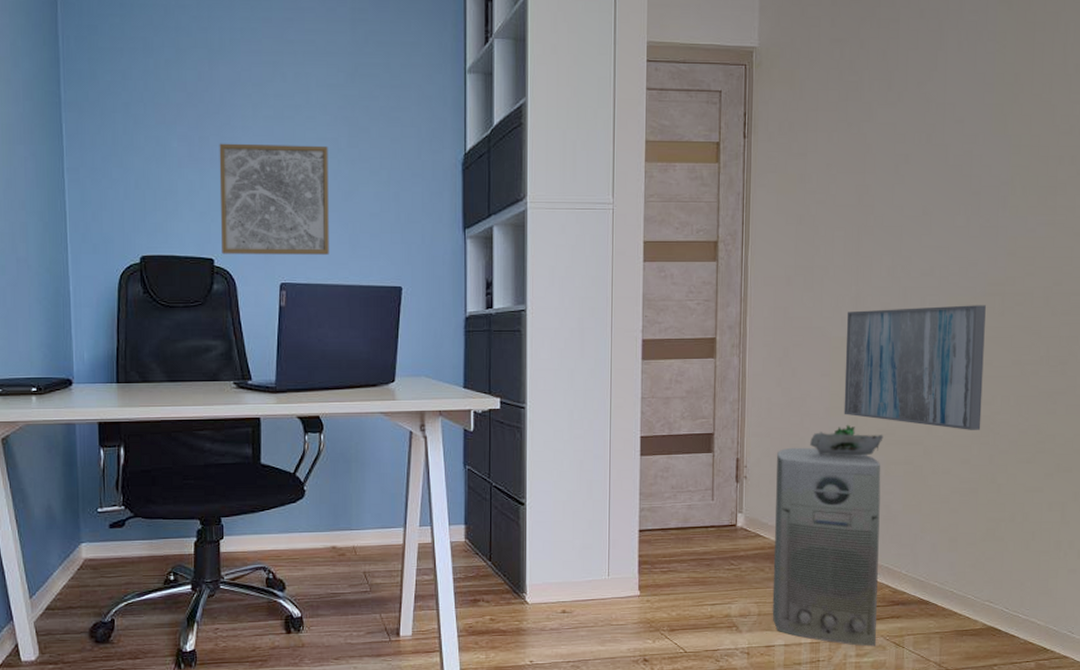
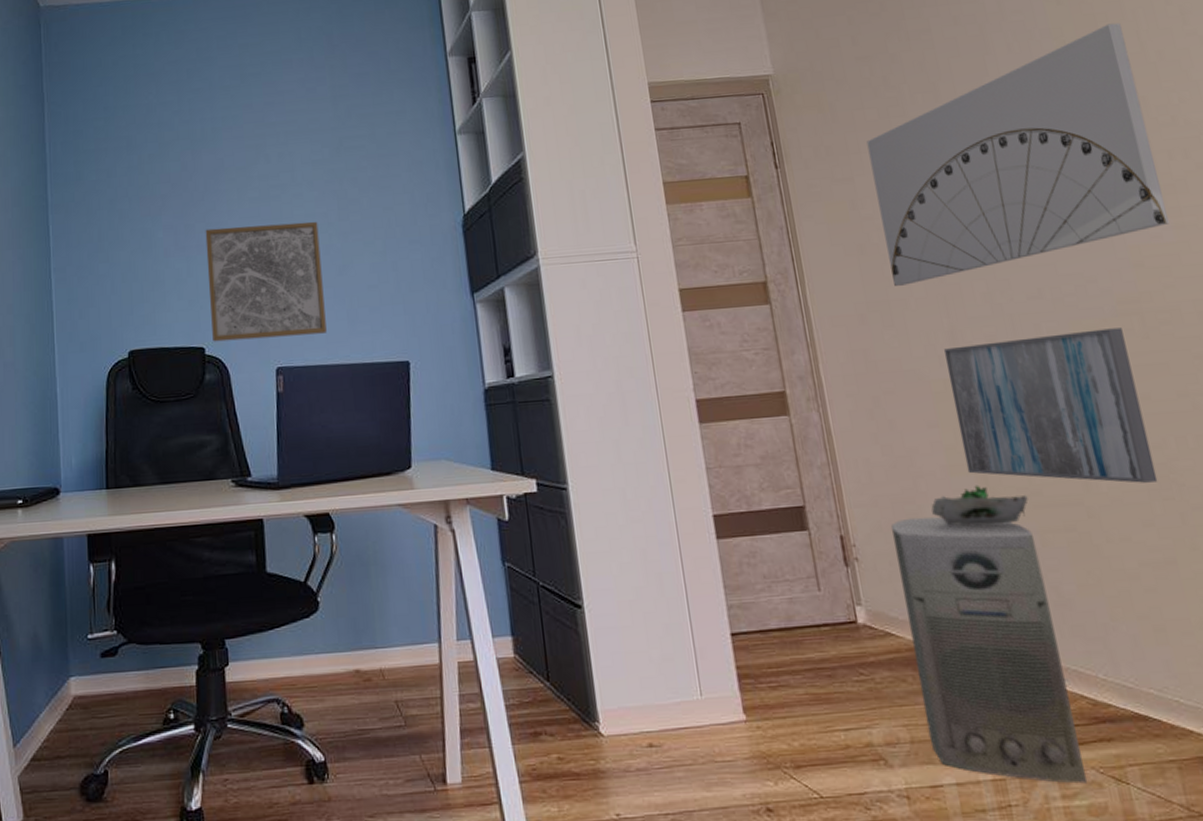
wall art: none [820,33,1053,254] -> present [866,22,1169,286]

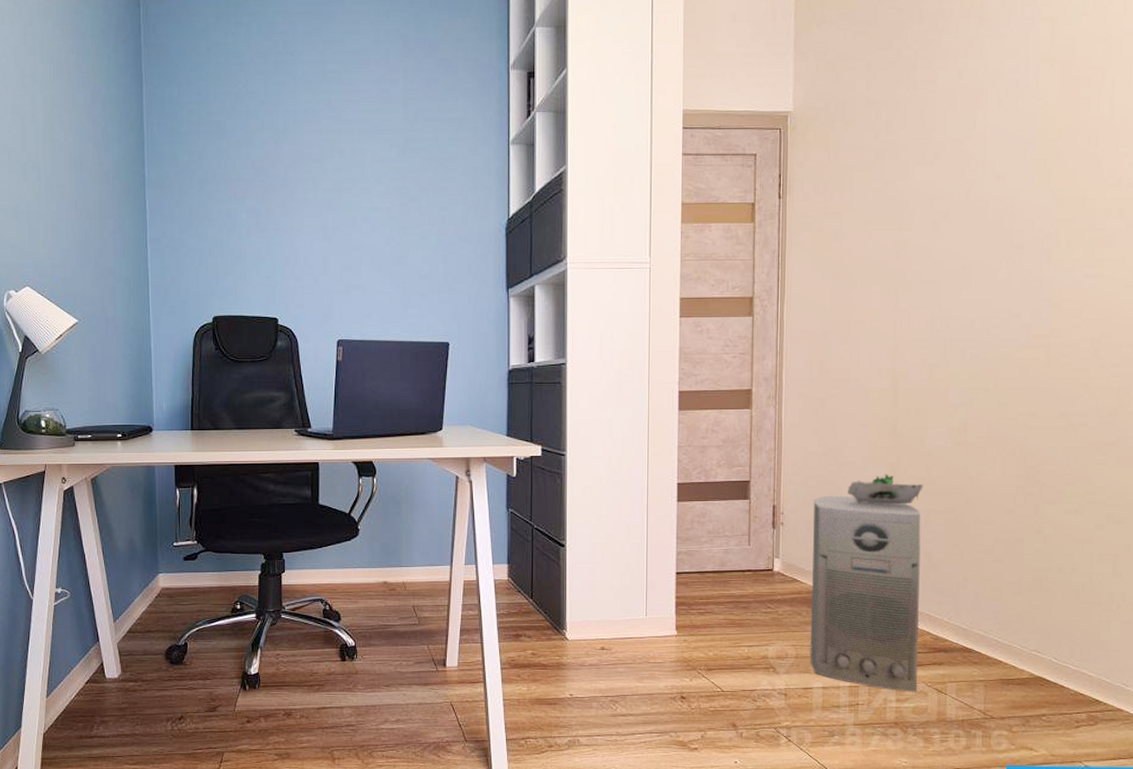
wall art: present [205,221,327,342] -> none [283,214,382,314]
wall art: present [866,22,1169,286] -> none [857,88,1099,309]
wall art: present [944,328,1158,483] -> none [882,357,1030,481]

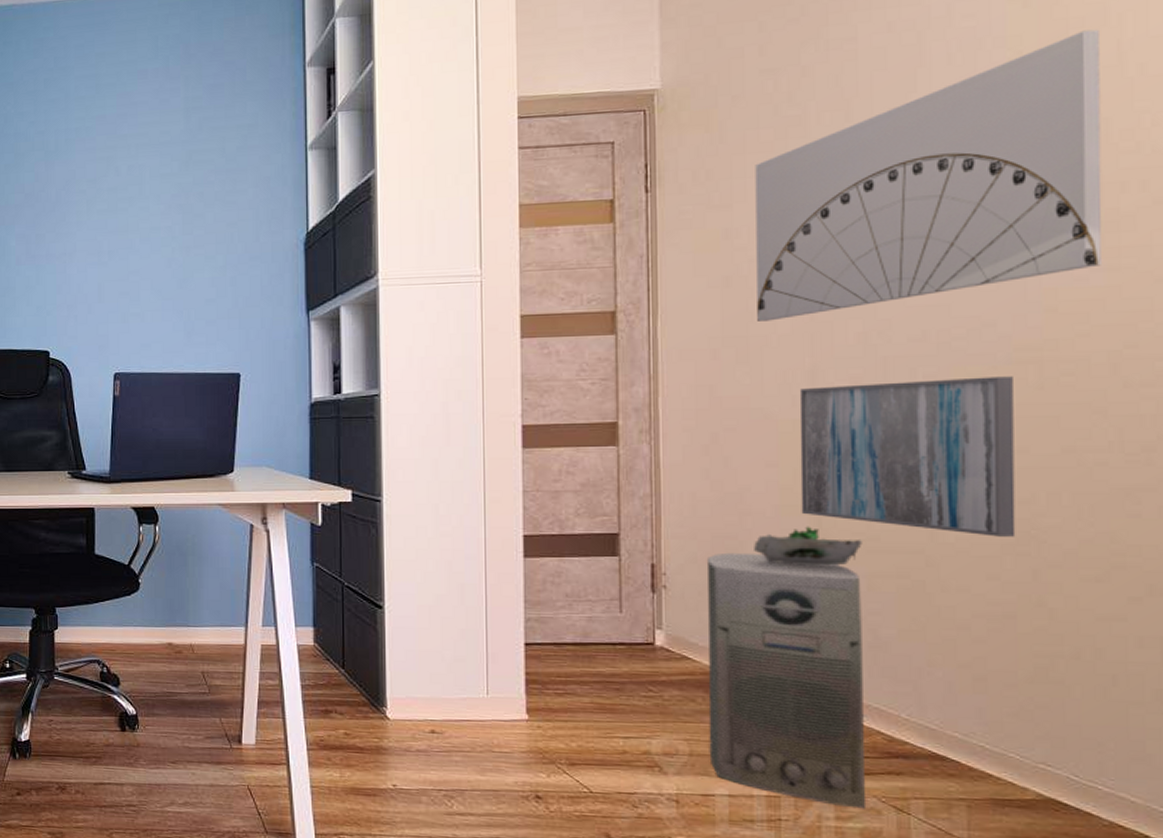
wall art: none [857,88,1099,309] -> present [755,29,1102,321]
wall art: none [882,357,1030,481] -> present [799,376,1016,537]

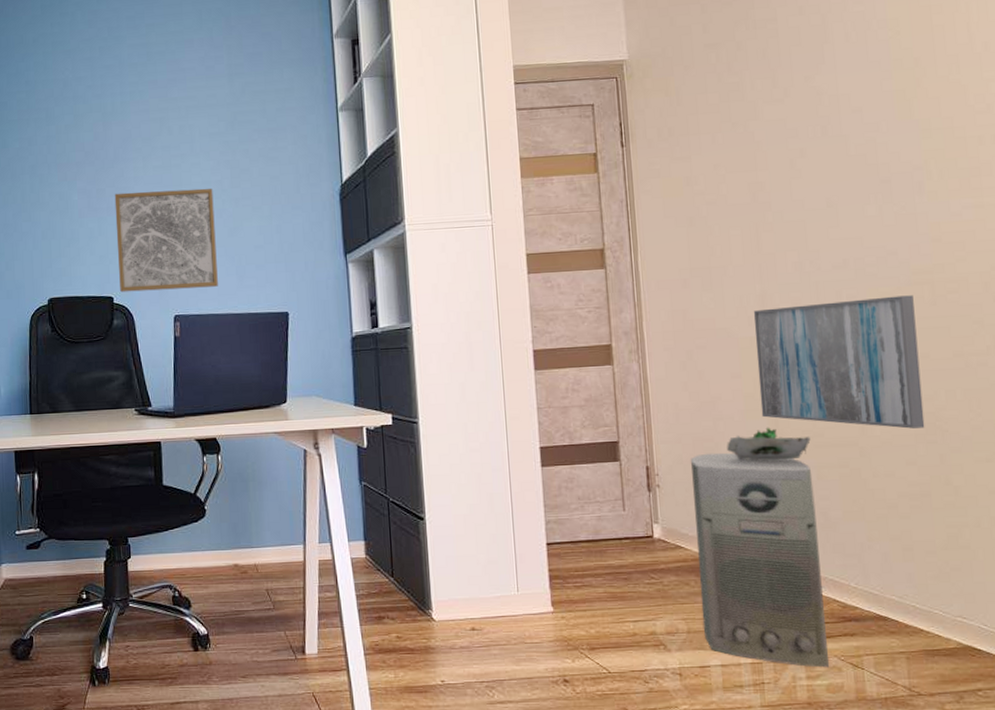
wall art: none [54,234,163,347] -> present [114,188,218,293]
wall art: present [755,29,1102,321] -> none [706,14,970,255]

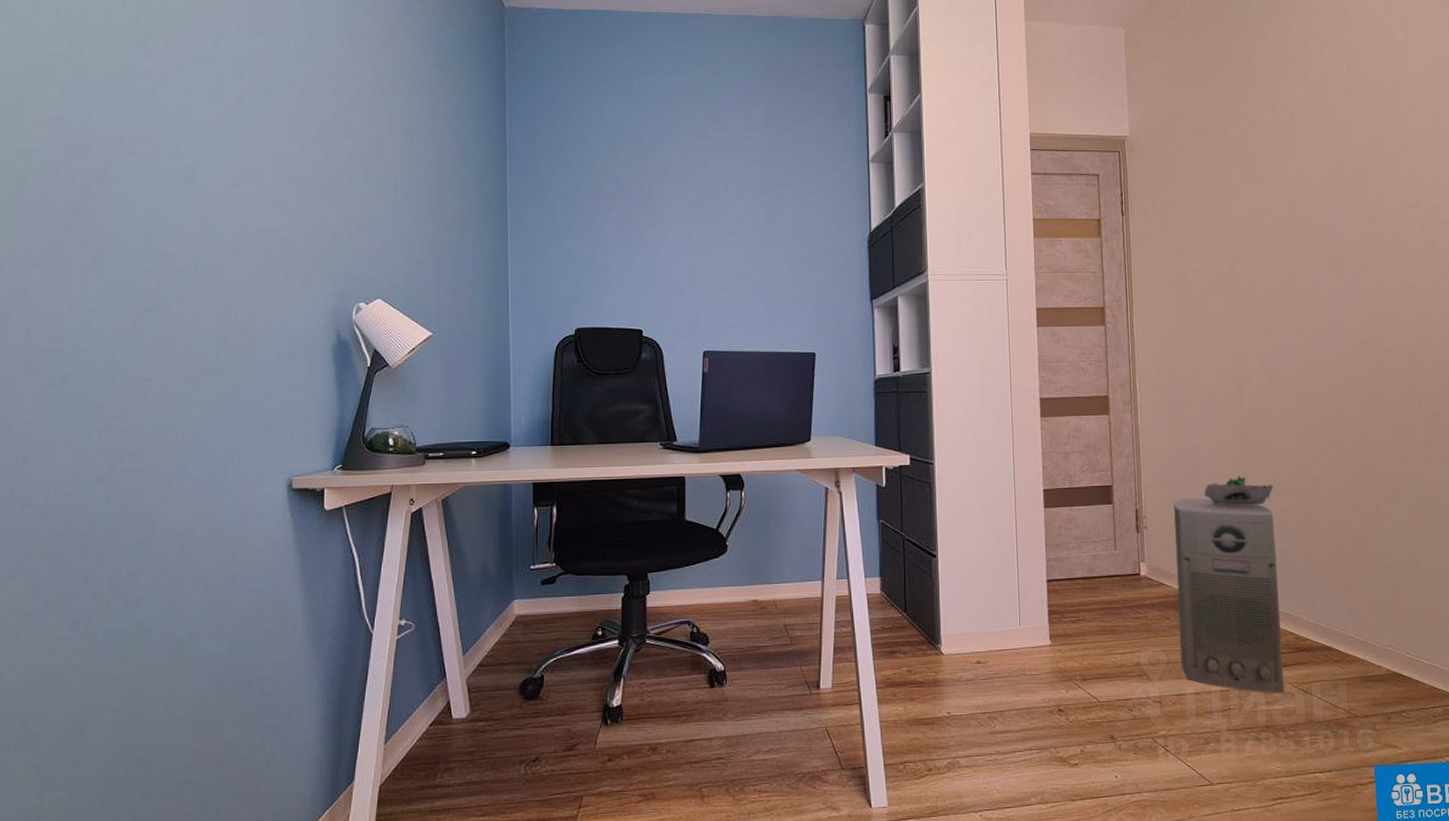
wall art: present [114,188,218,293] -> none [648,227,748,326]
wall art: present [753,295,925,429] -> none [1229,362,1365,479]

